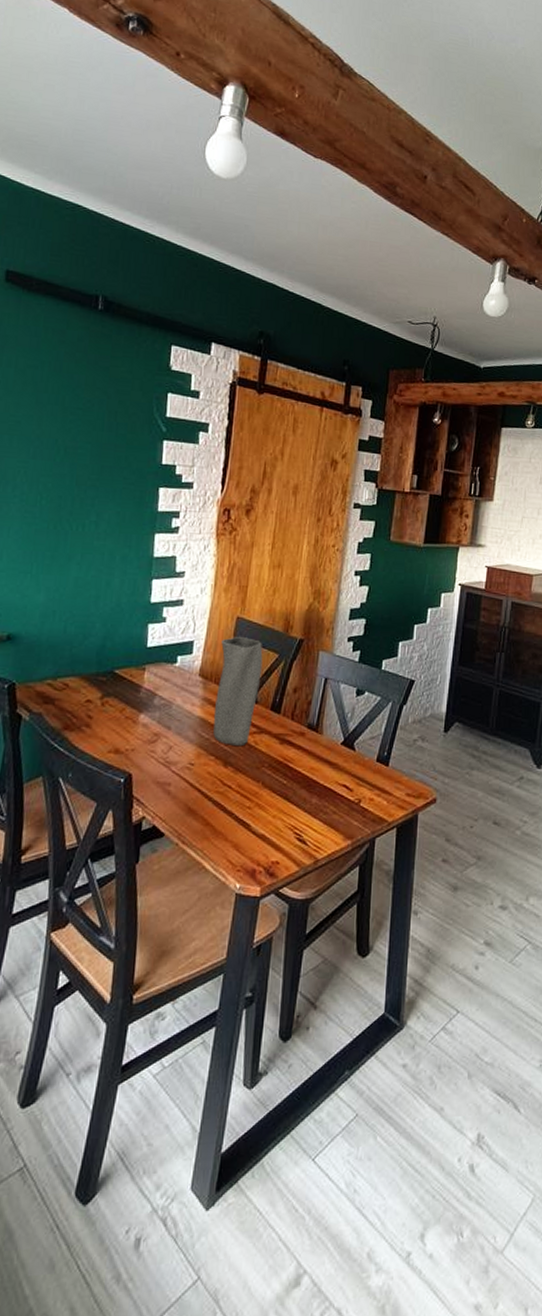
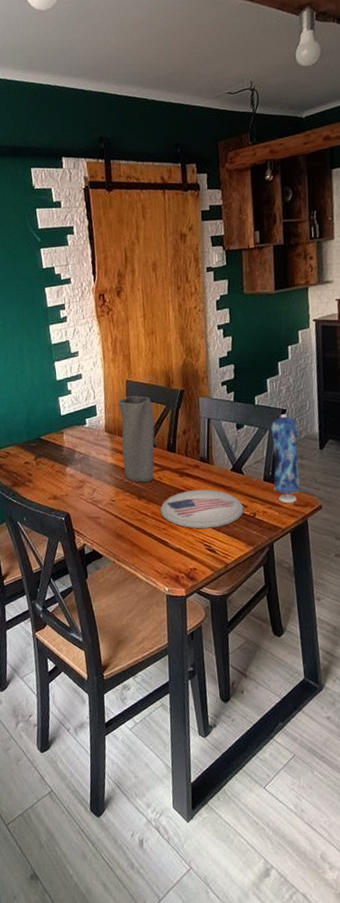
plate: none [247,762,349,813] -> present [159,489,245,529]
dress: none [387,685,425,792] -> present [271,414,300,504]

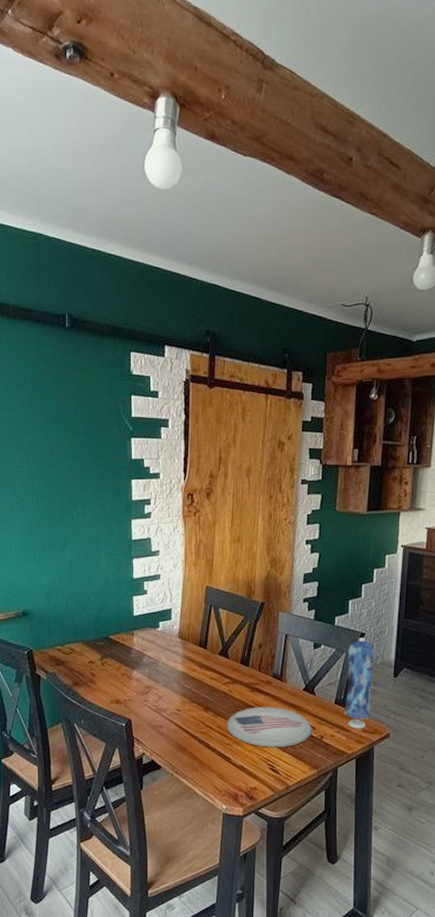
vase: present [117,395,155,483] -> none [193,602,231,695]

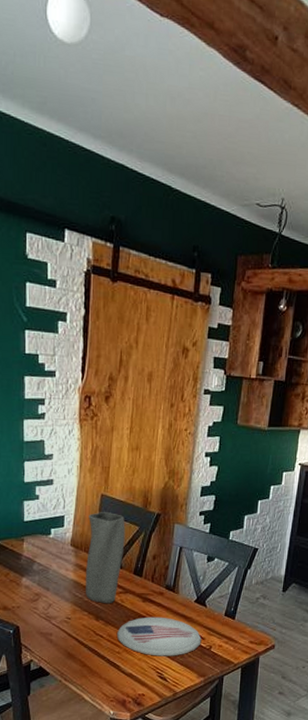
vase: none [193,602,231,695] -> present [85,511,126,604]
dress: present [344,638,375,729] -> none [233,553,266,640]

